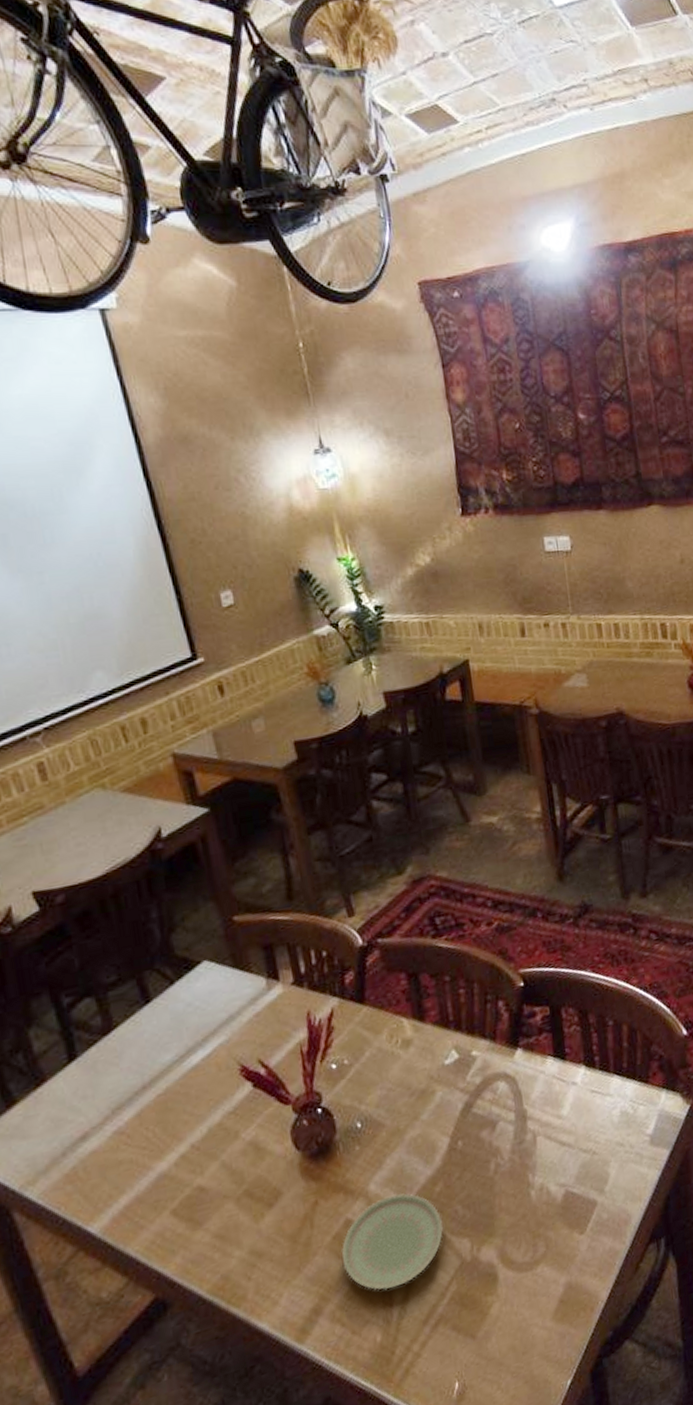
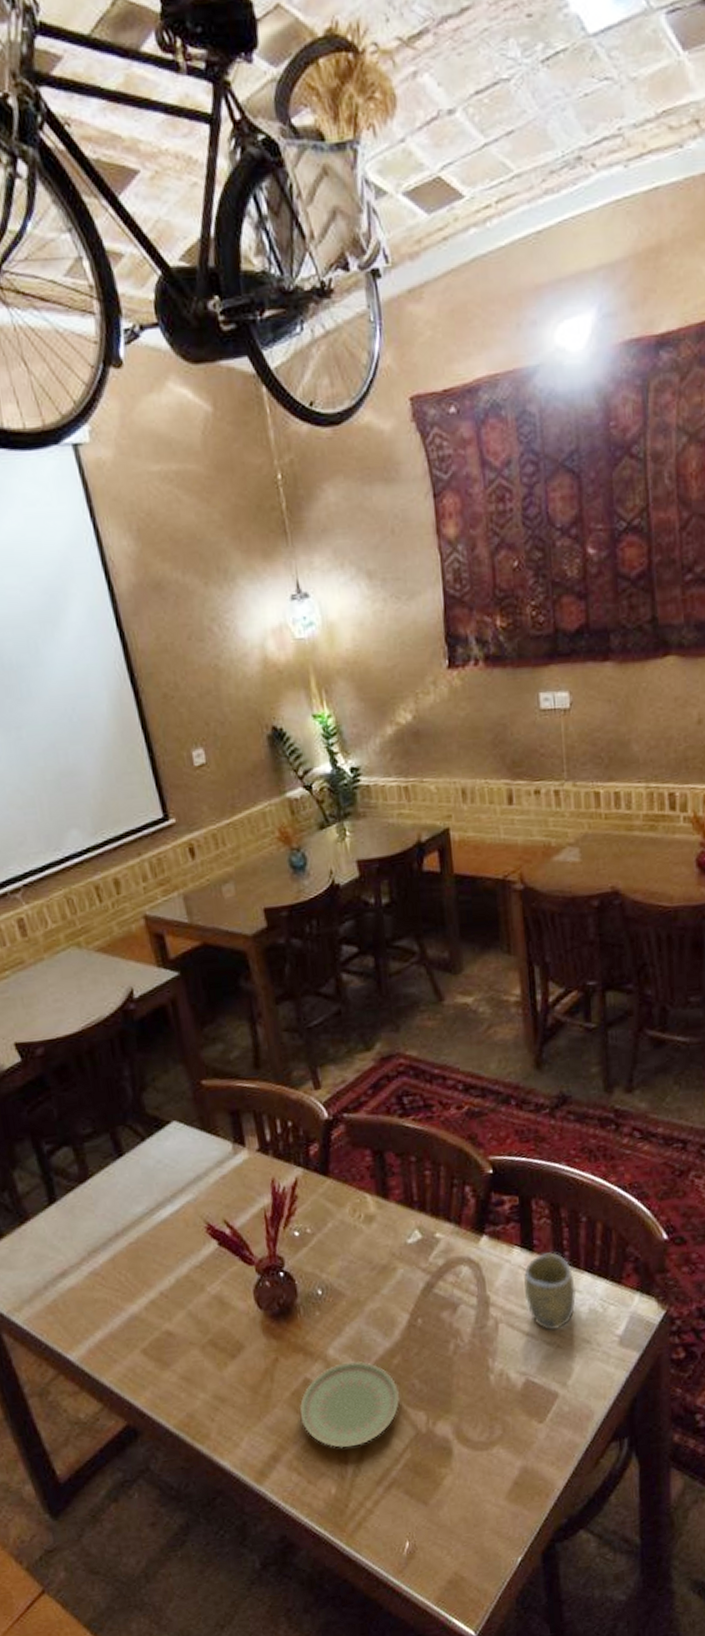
cup: none [558,1058,608,1138] -> present [524,1252,577,1331]

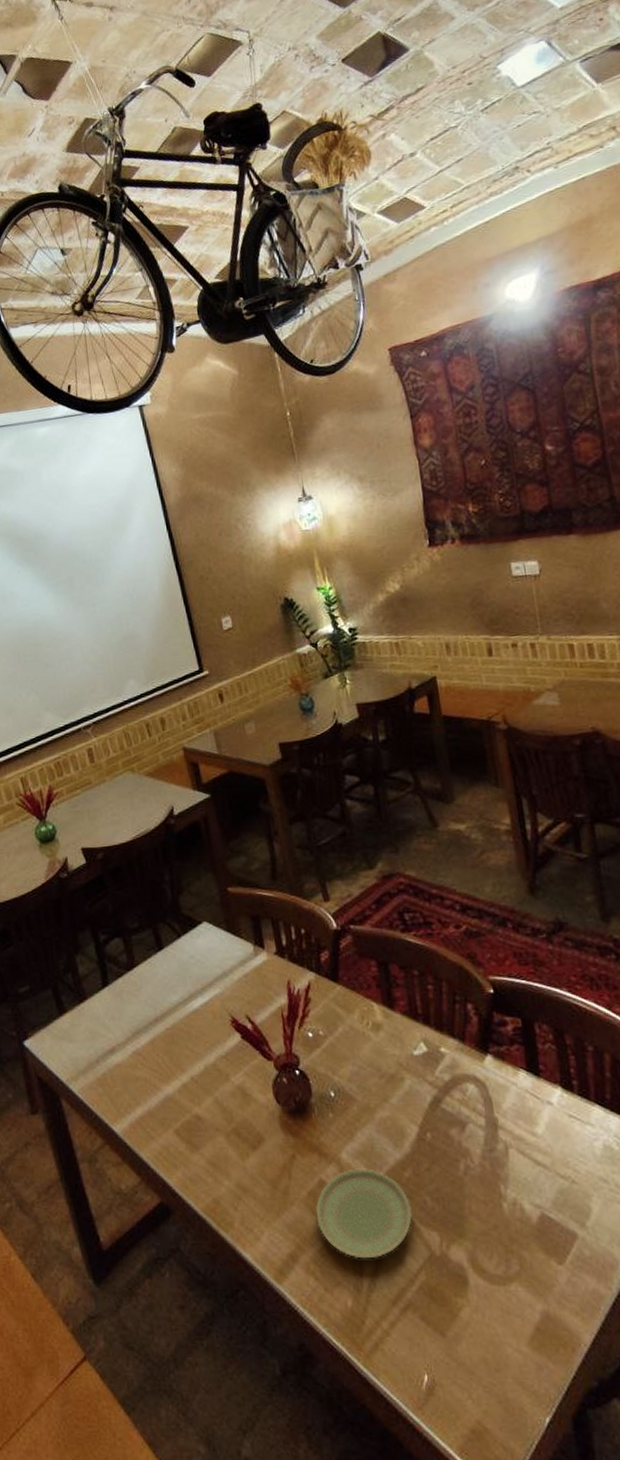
cup: present [524,1252,577,1331] -> none [531,1079,589,1164]

